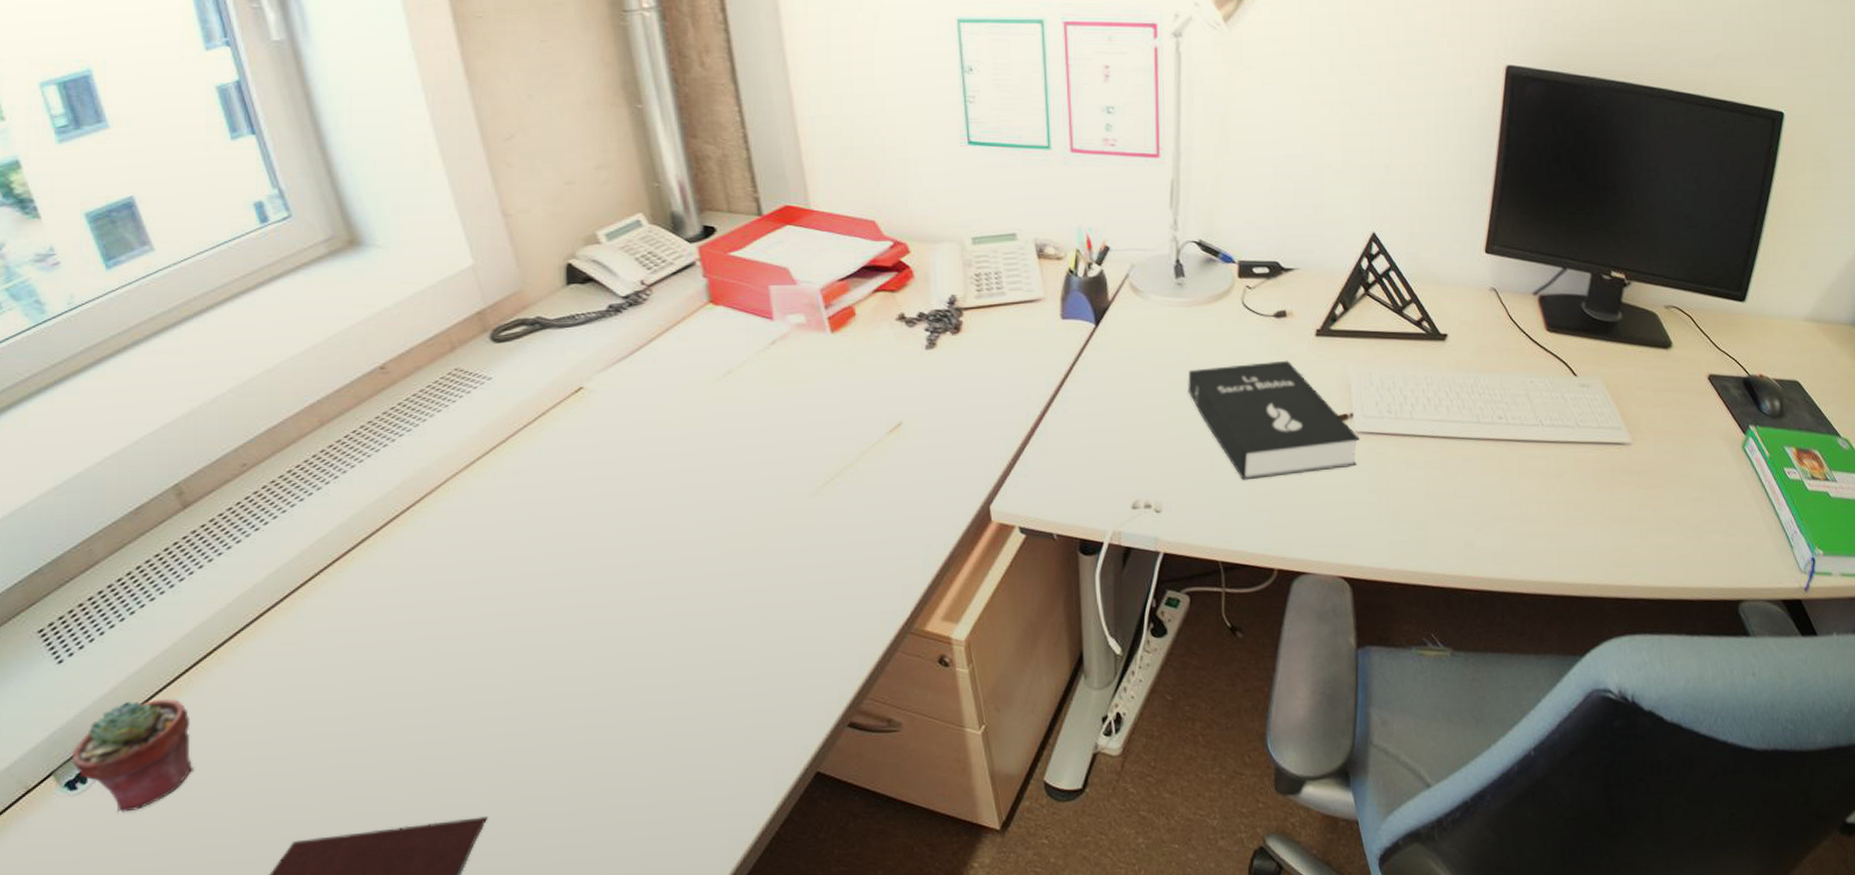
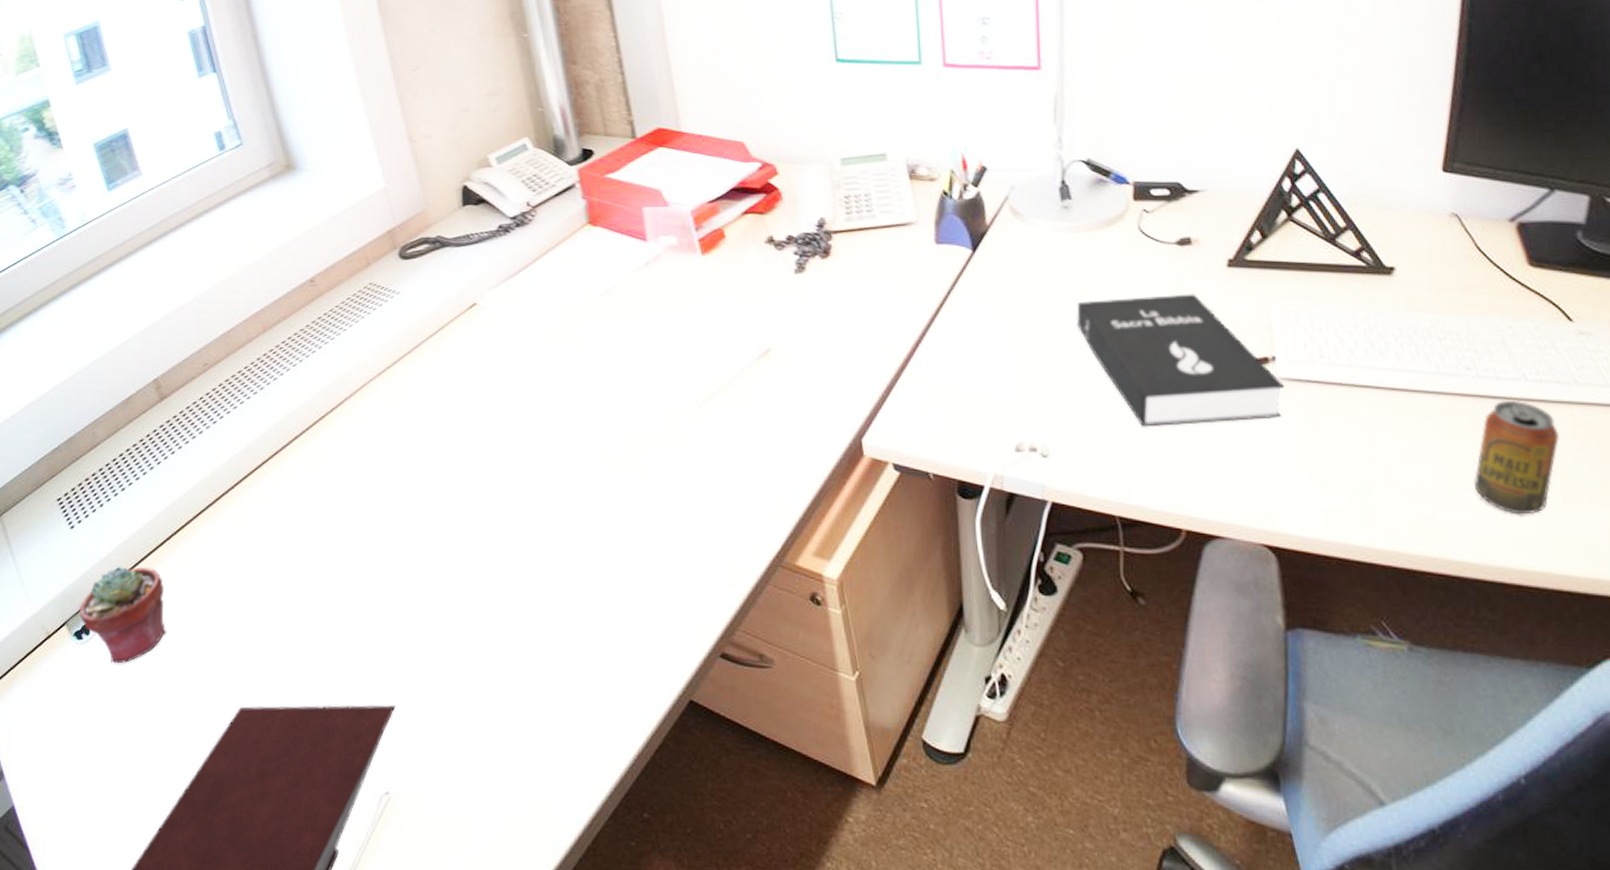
beverage can: none [1502,443,1565,537] -> present [1473,401,1559,515]

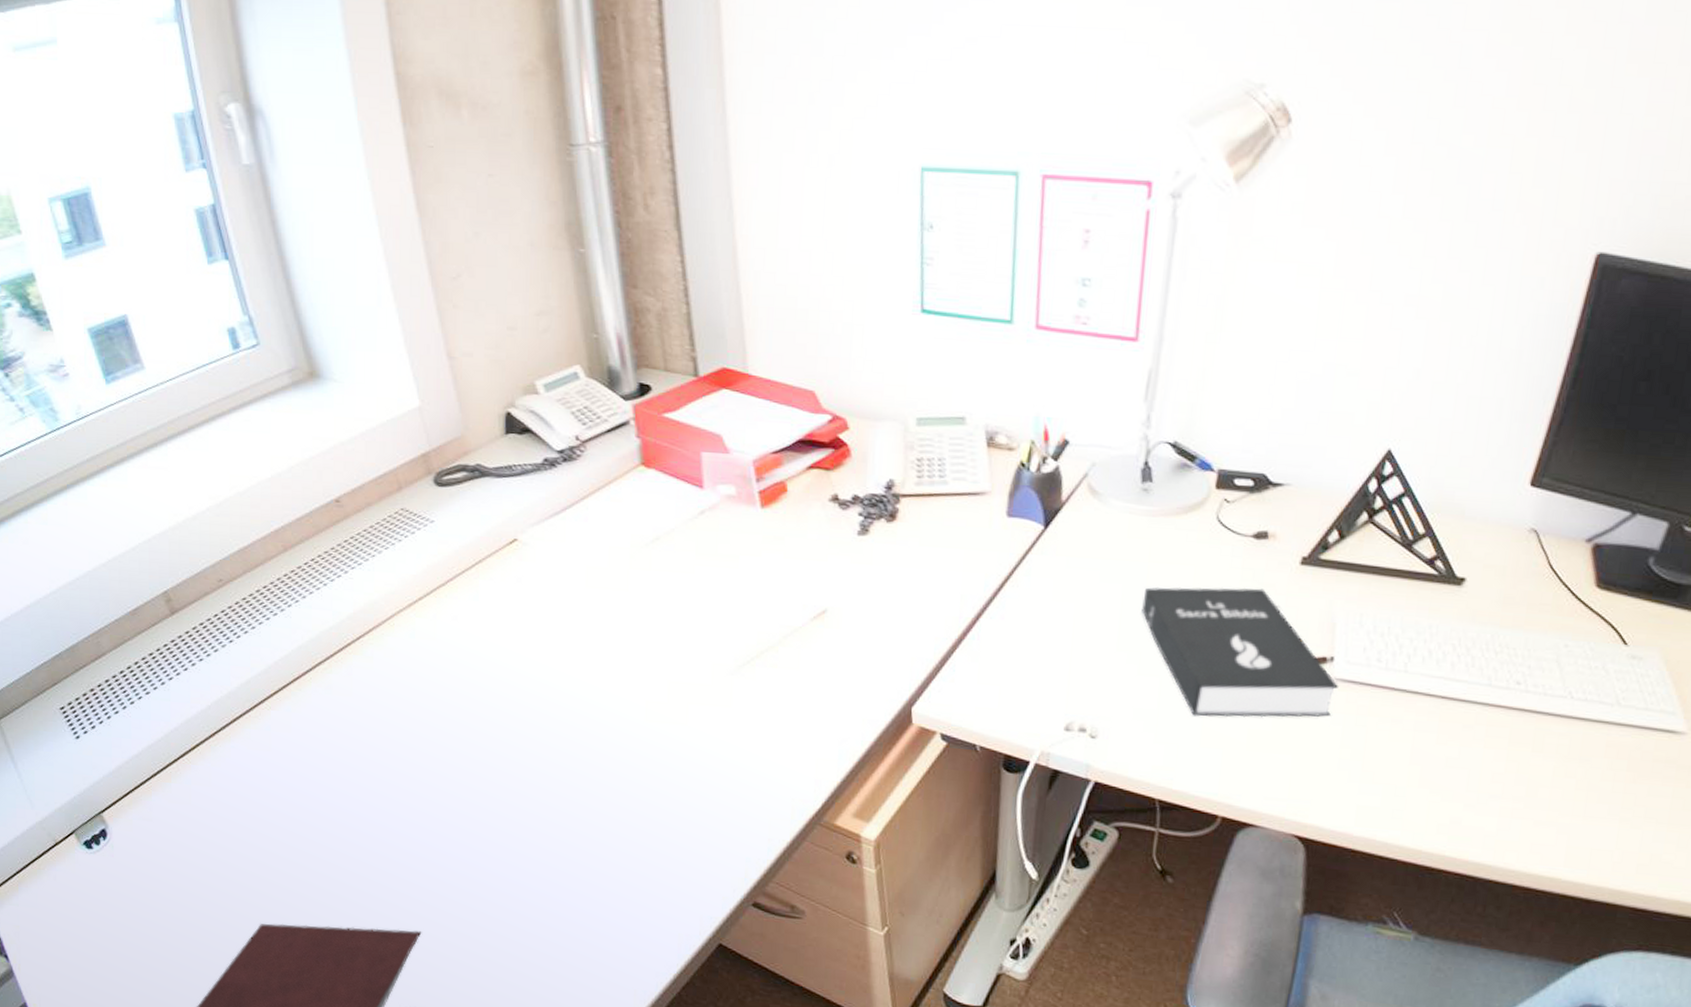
potted succulent: present [79,566,166,664] -> none [88,779,182,875]
beverage can: present [1473,401,1559,515] -> none [1503,716,1593,825]

